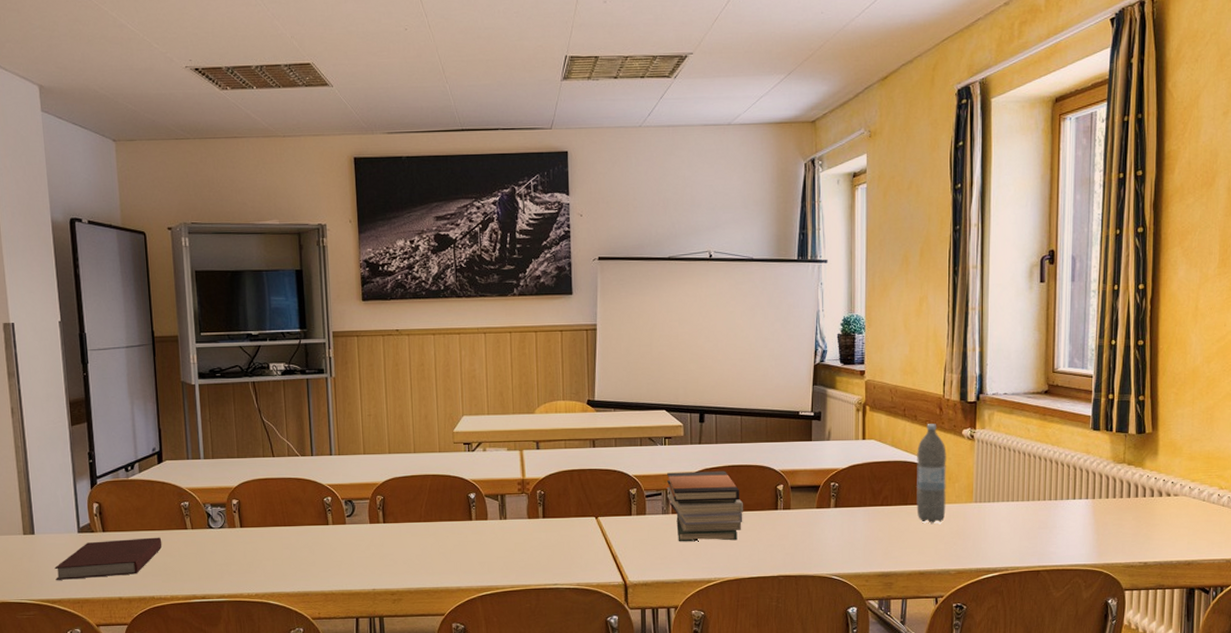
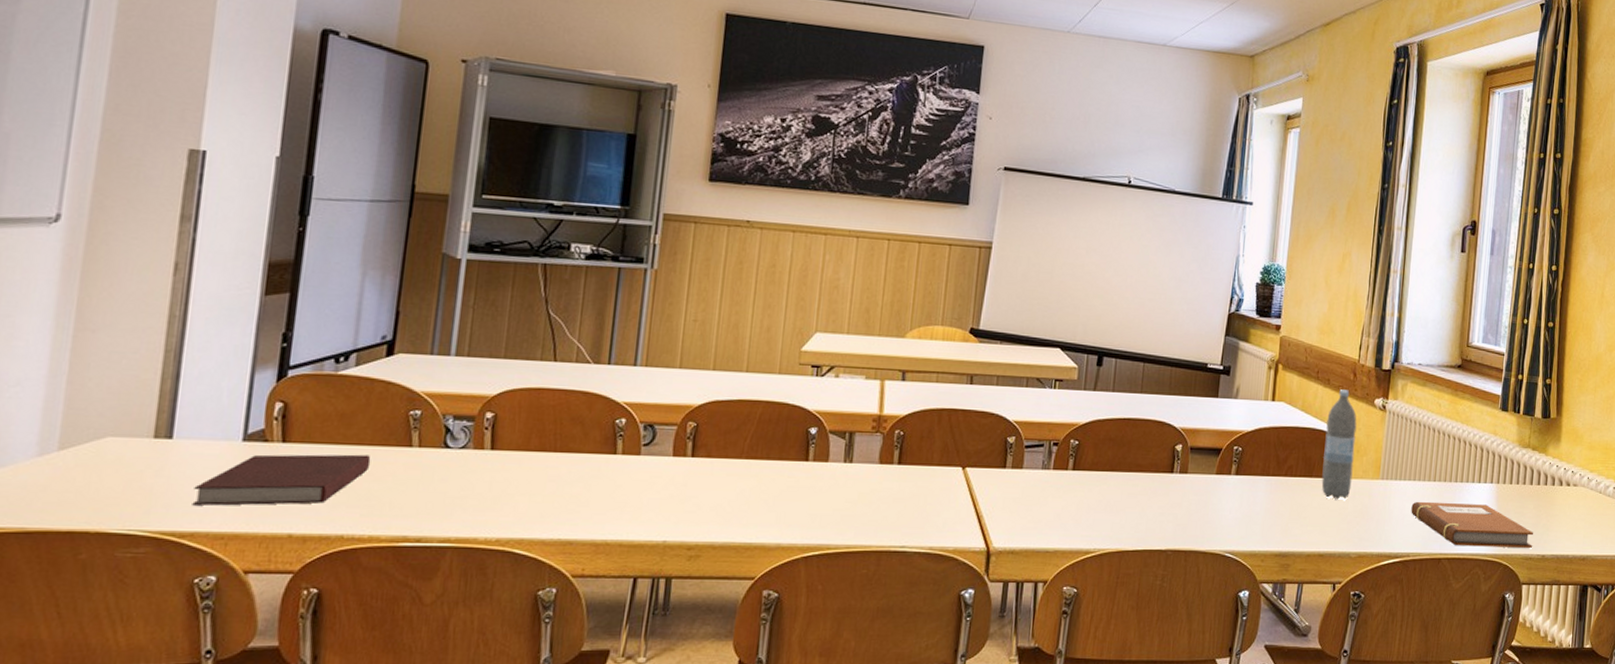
book stack: present [666,471,744,542] -> none [1049,420,1137,506]
notebook: none [1006,519,1134,559] -> present [1411,501,1533,548]

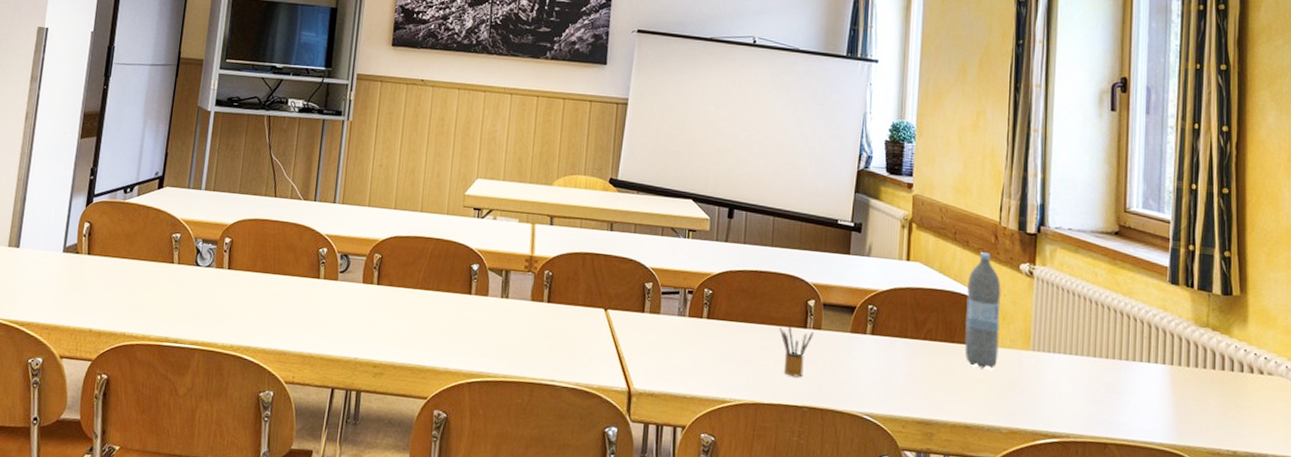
notebook: present [192,454,371,506] -> none [29,263,146,306]
pencil box: none [1146,471,1180,522] -> present [779,325,814,377]
notebook: present [1411,501,1533,548] -> none [1068,377,1220,442]

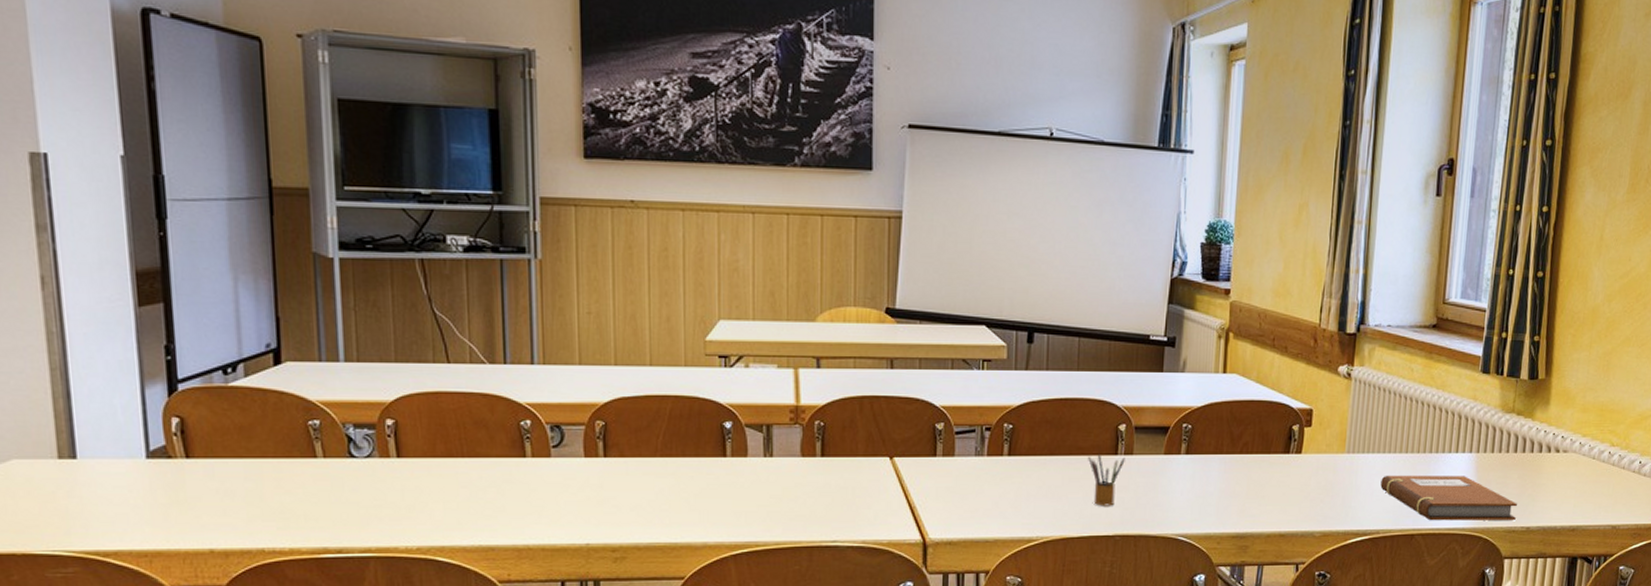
water bottle: present [964,252,1001,369] -> none [1281,357,1319,476]
notebook: none [1068,377,1220,442] -> present [1380,475,1517,521]

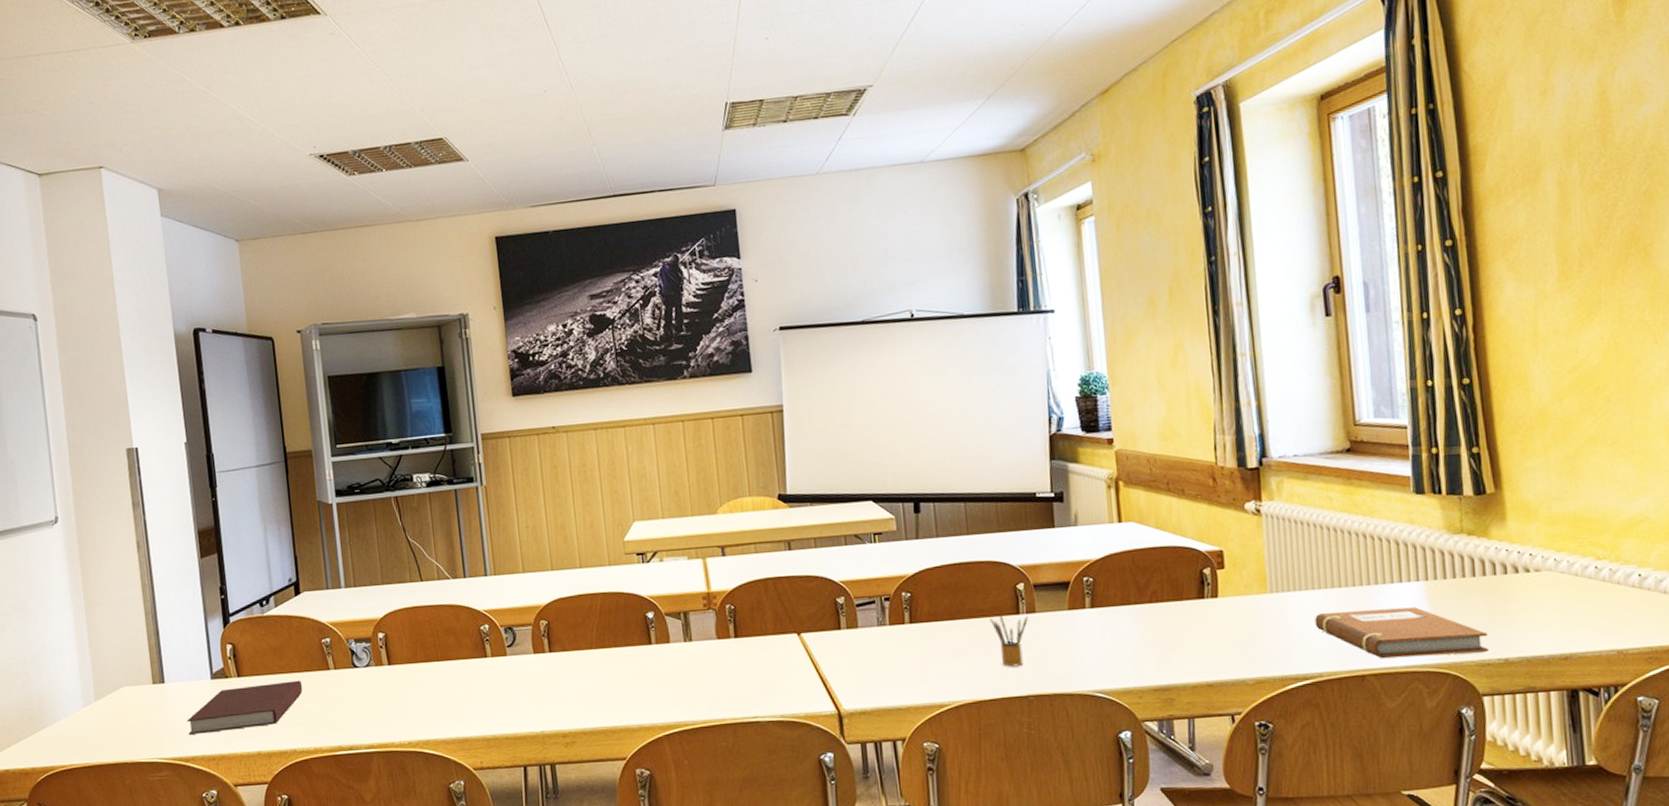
notebook: none [108,467,278,524] -> present [187,680,303,735]

